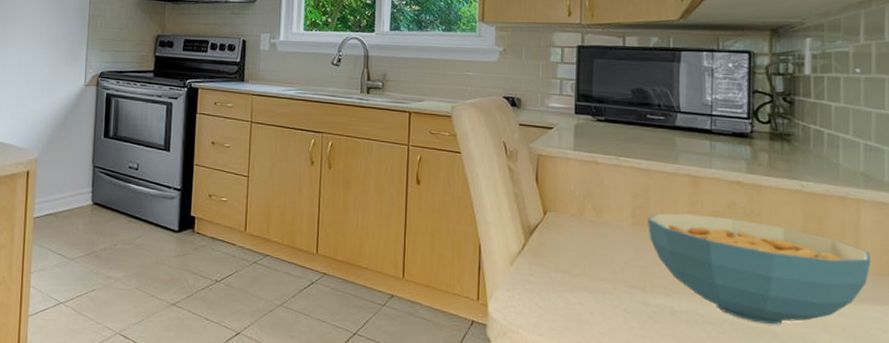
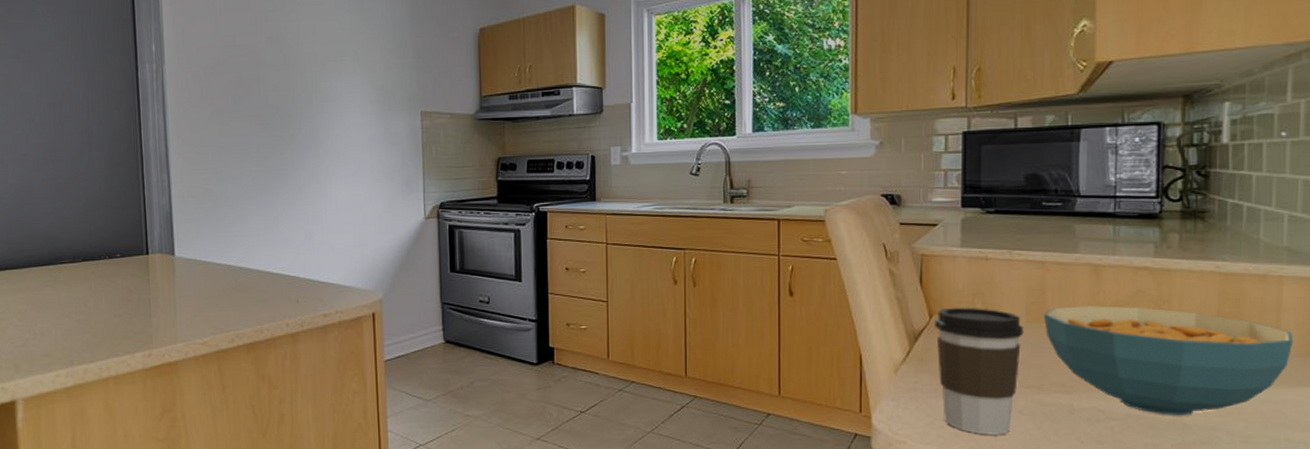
coffee cup: none [548,206,629,332] -> present [935,307,1024,436]

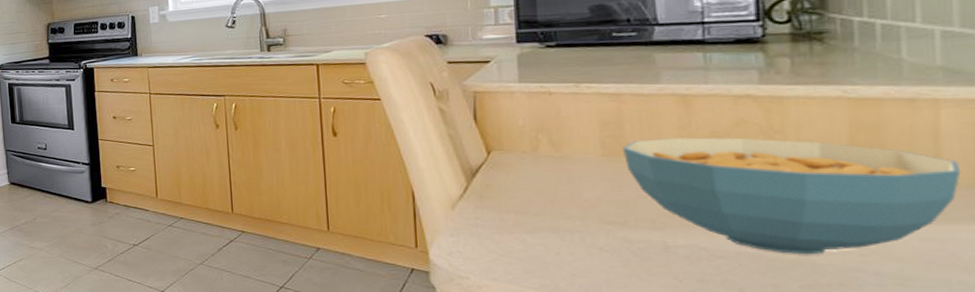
coffee cup: present [935,307,1024,436] -> none [494,142,600,273]

